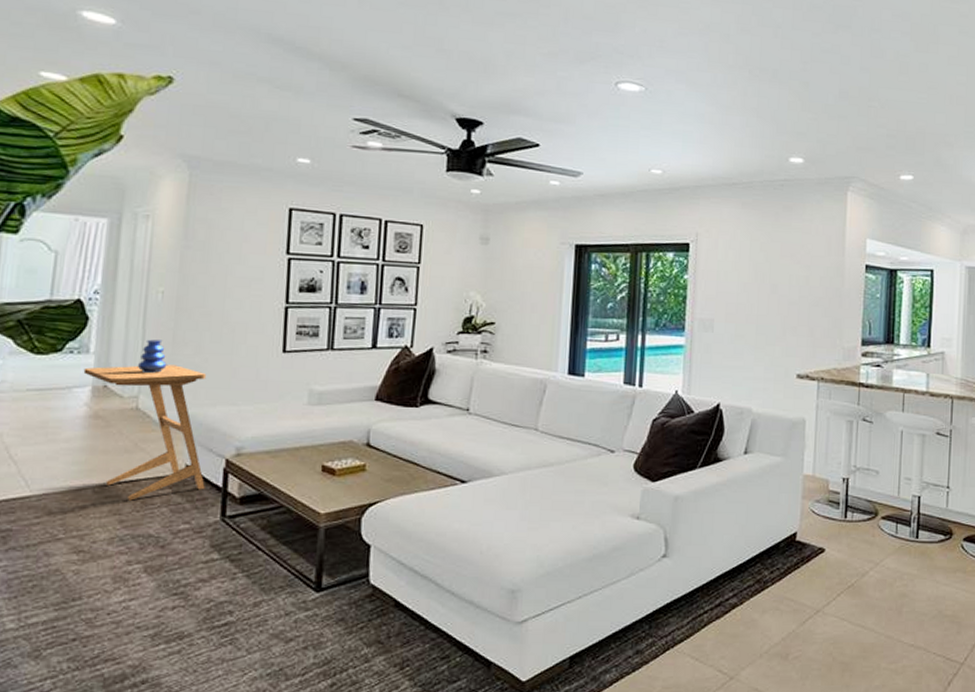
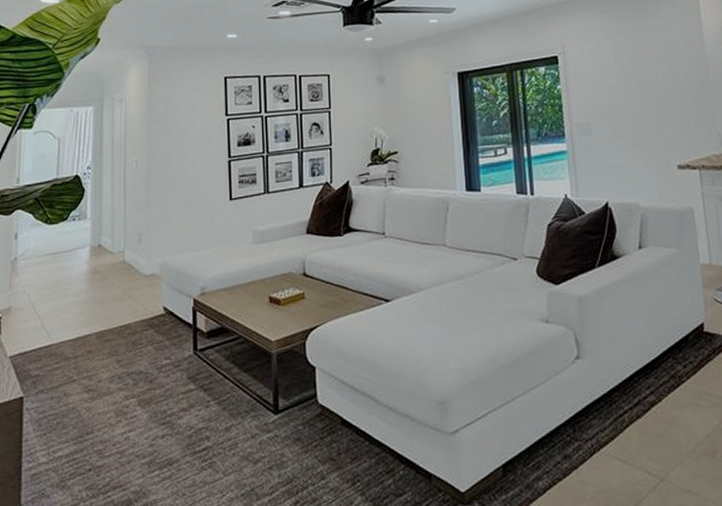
side table: present [83,365,207,501] -> none [83,221,179,342]
vase: present [137,339,167,373] -> none [121,201,143,230]

